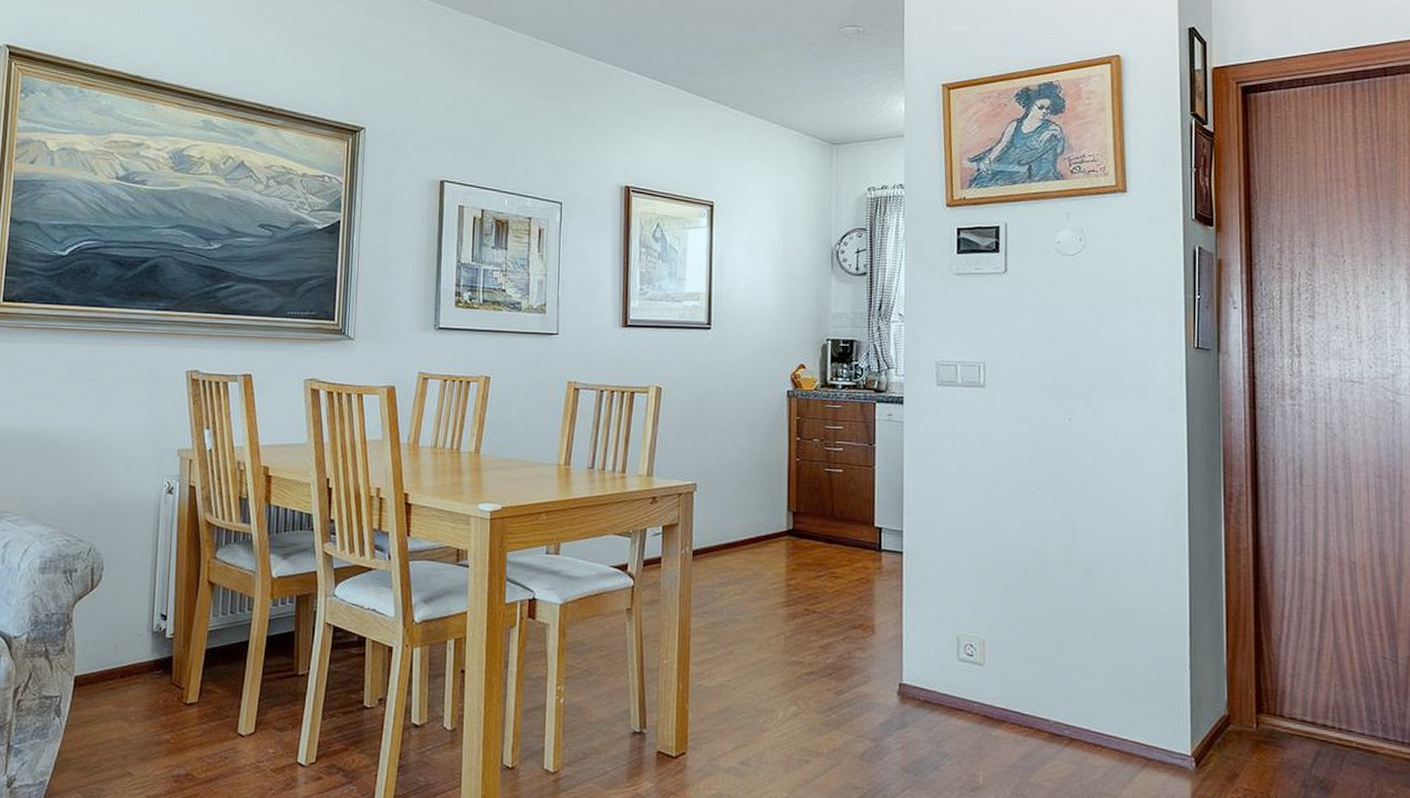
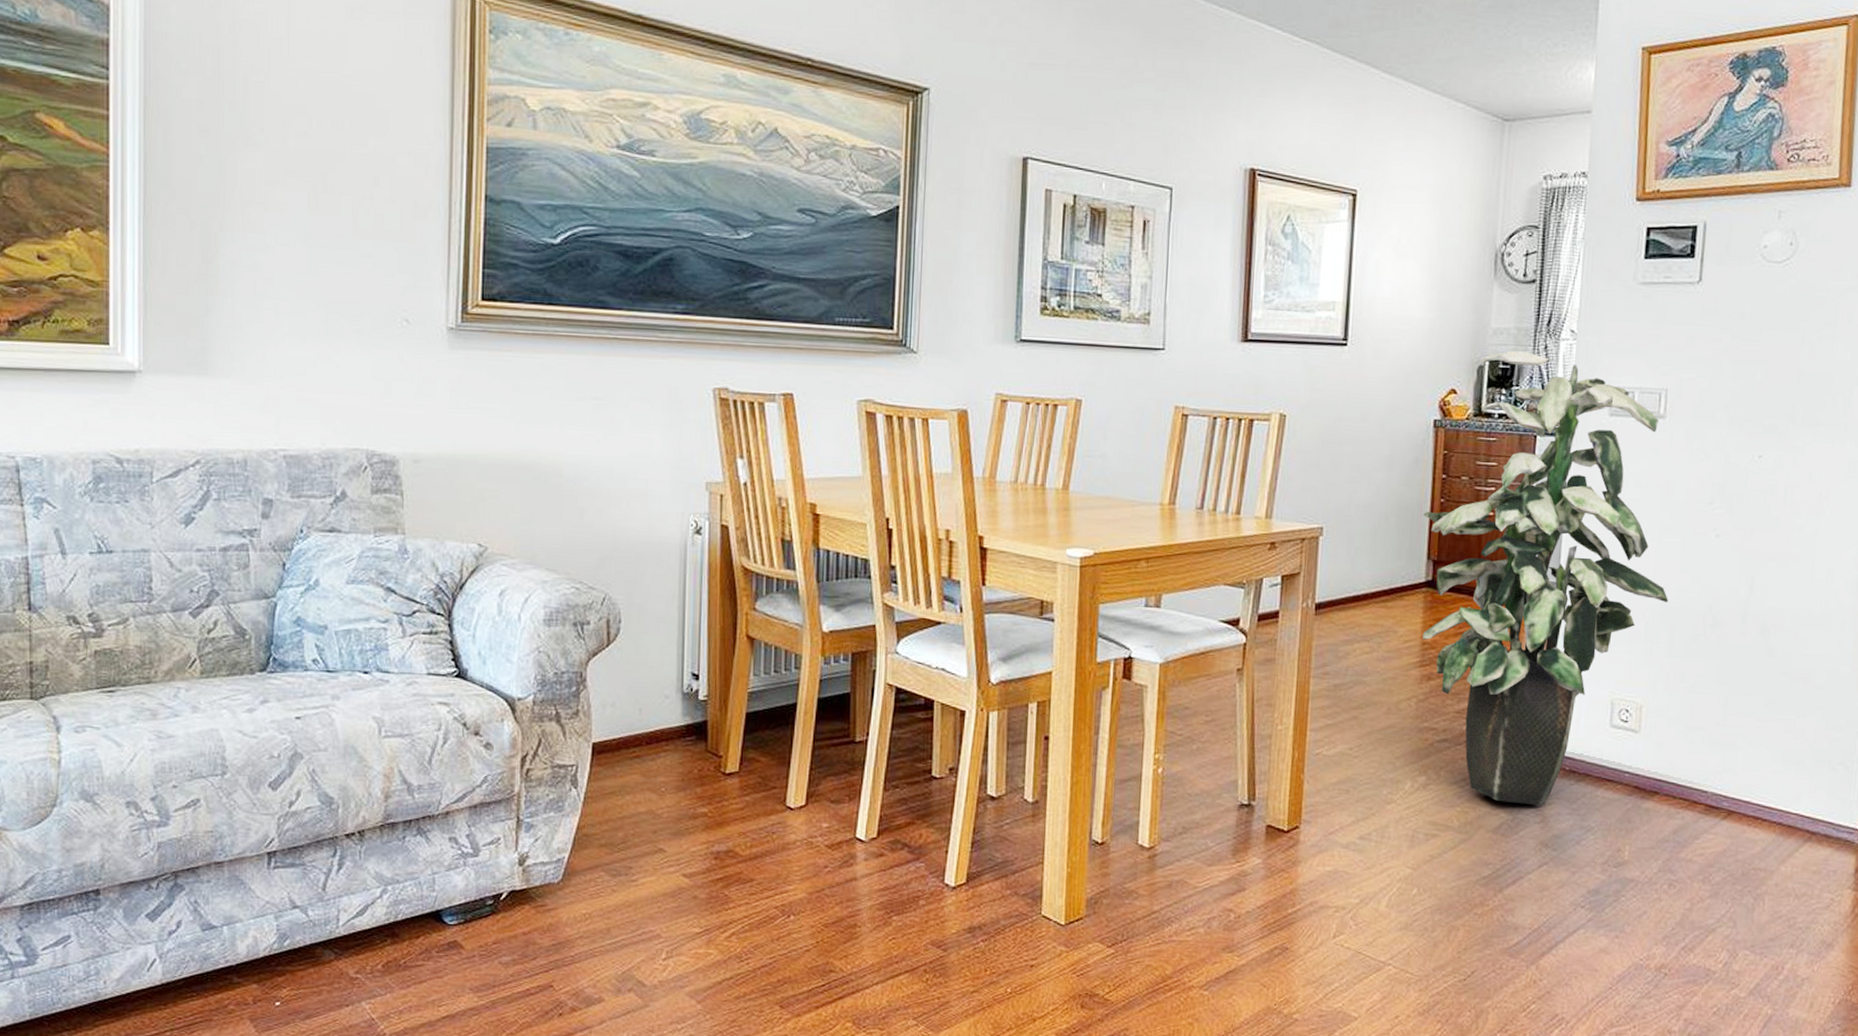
indoor plant: none [782,332,1000,734] -> present [1422,351,1668,806]

